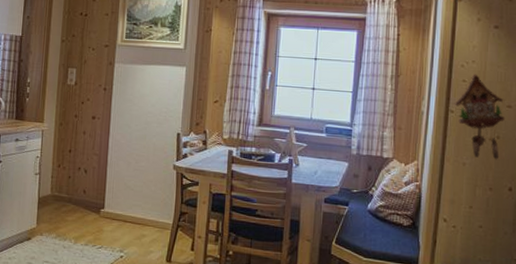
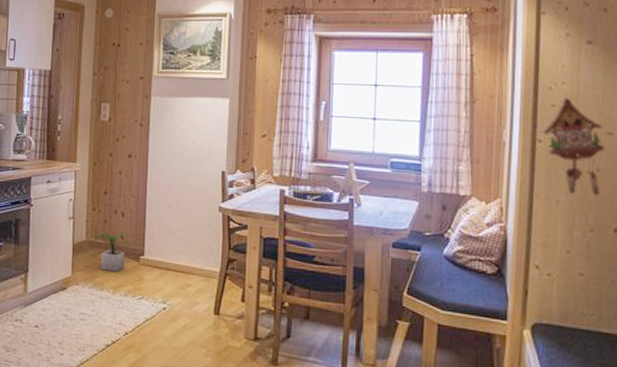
potted plant: none [58,188,93,223] -> present [94,233,132,272]

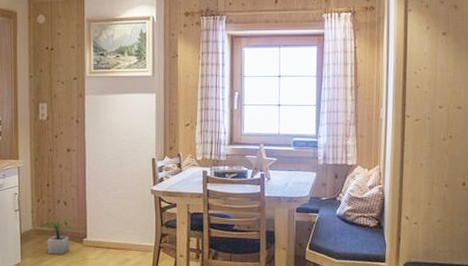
cuckoo clock: present [540,97,605,196] -> none [408,79,456,158]

